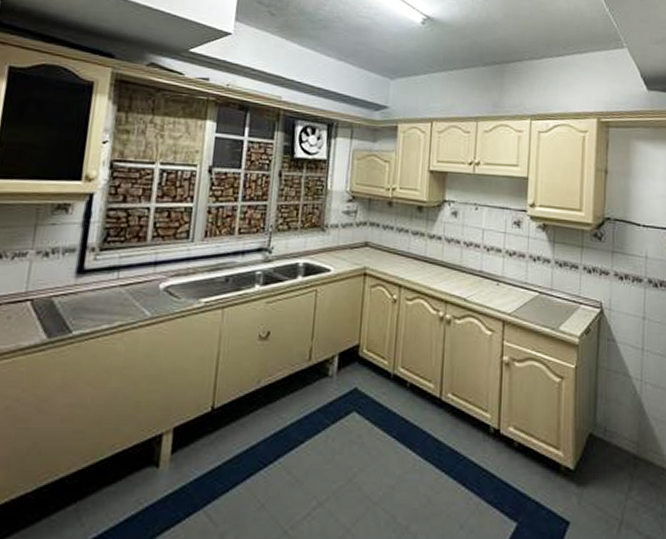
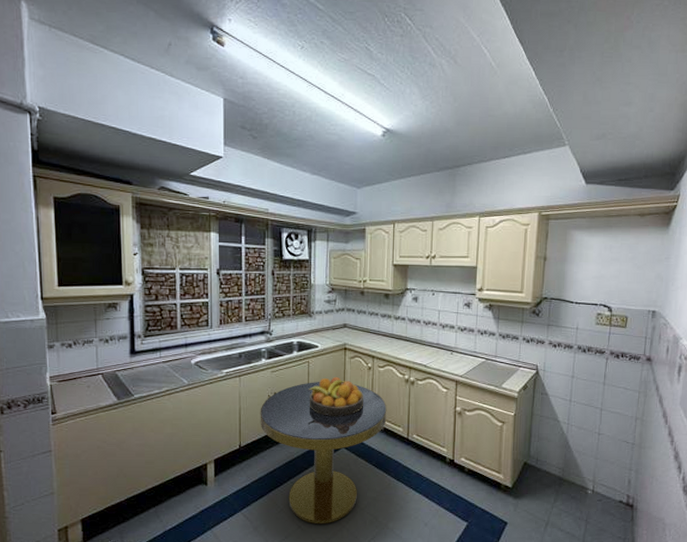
side table: none [243,318,415,528] -> present [260,382,387,524]
fruit bowl: none [313,311,386,366] -> present [309,376,364,416]

